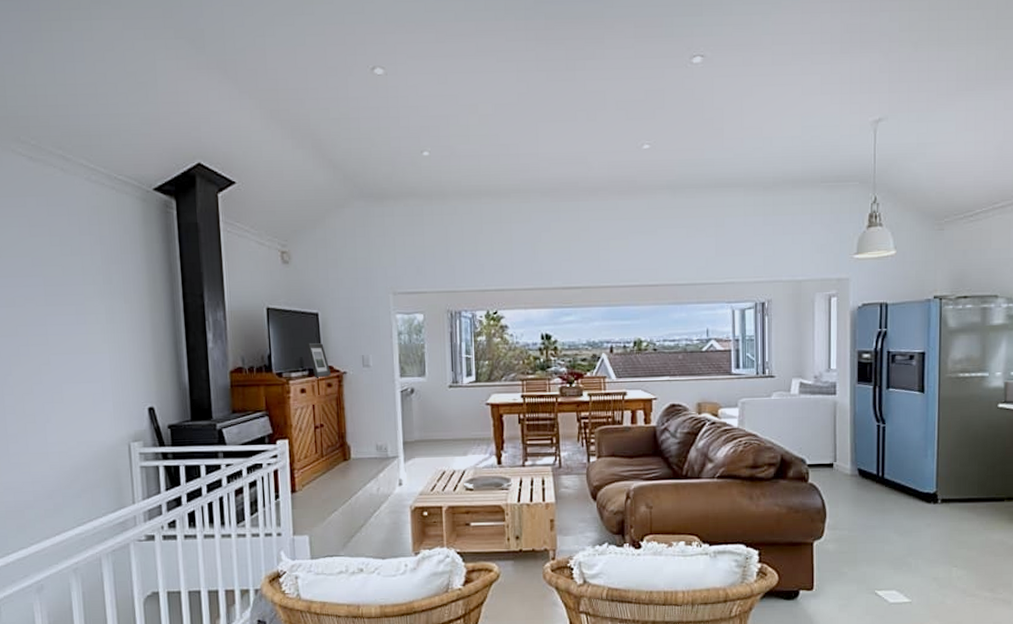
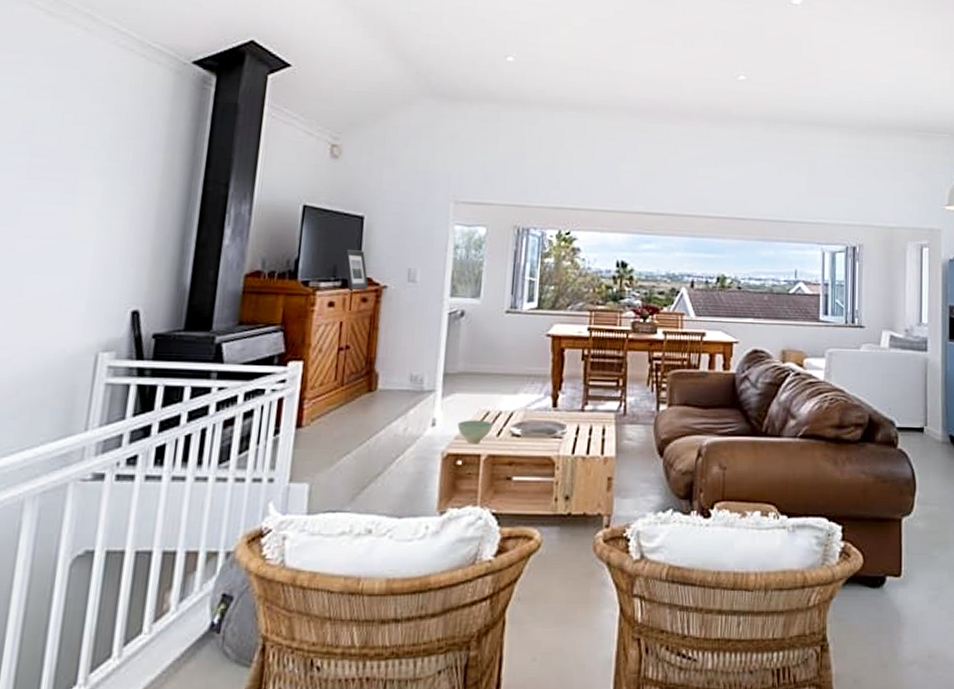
bowl: none [420,478,450,497] -> present [457,420,493,443]

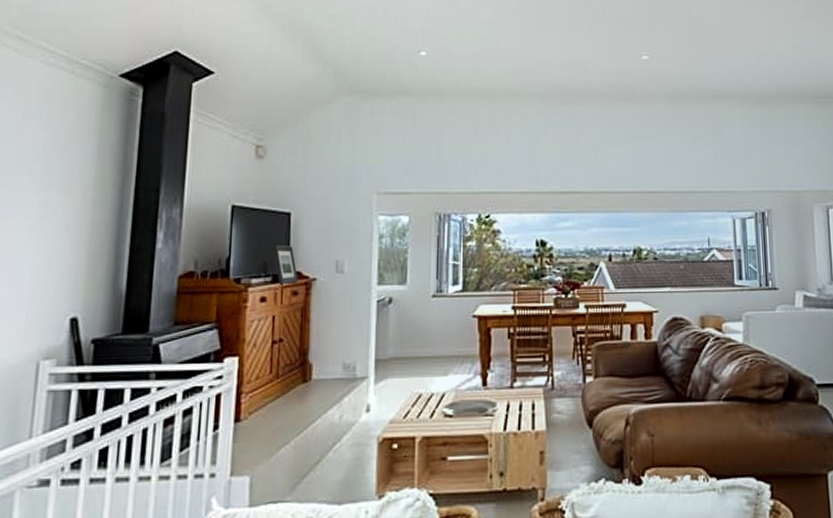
bowl: present [457,420,493,443] -> none [391,403,426,426]

